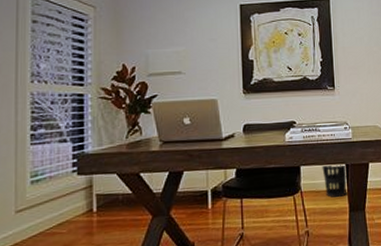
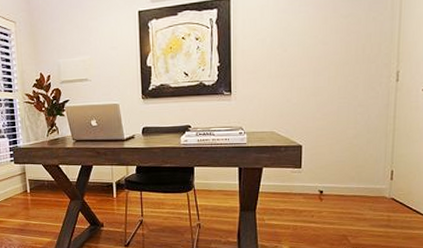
wastebasket: present [322,163,347,198] -> none [215,166,240,198]

